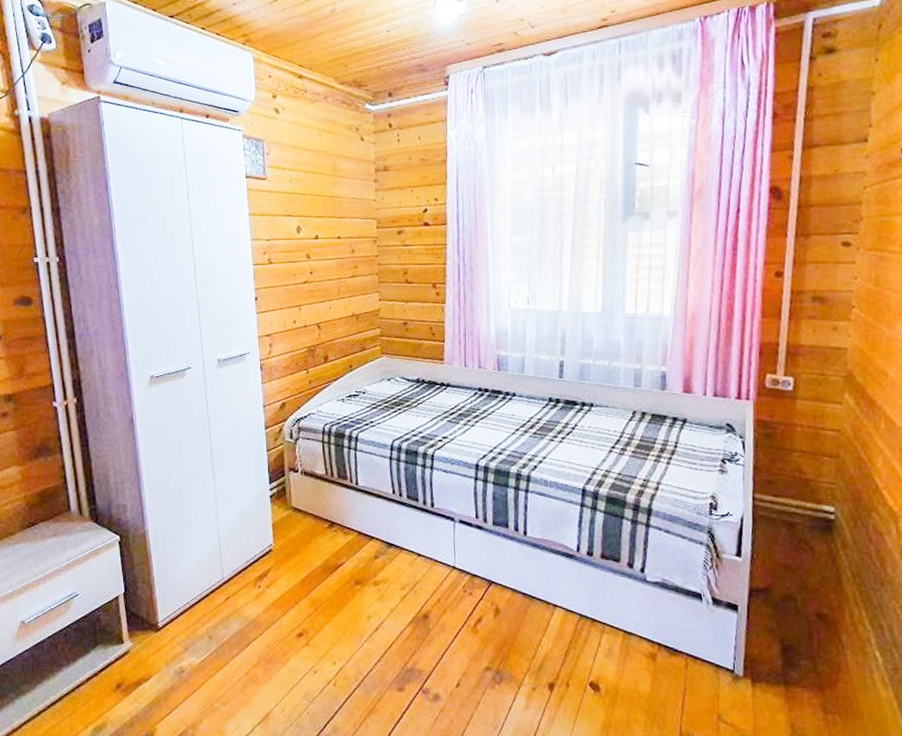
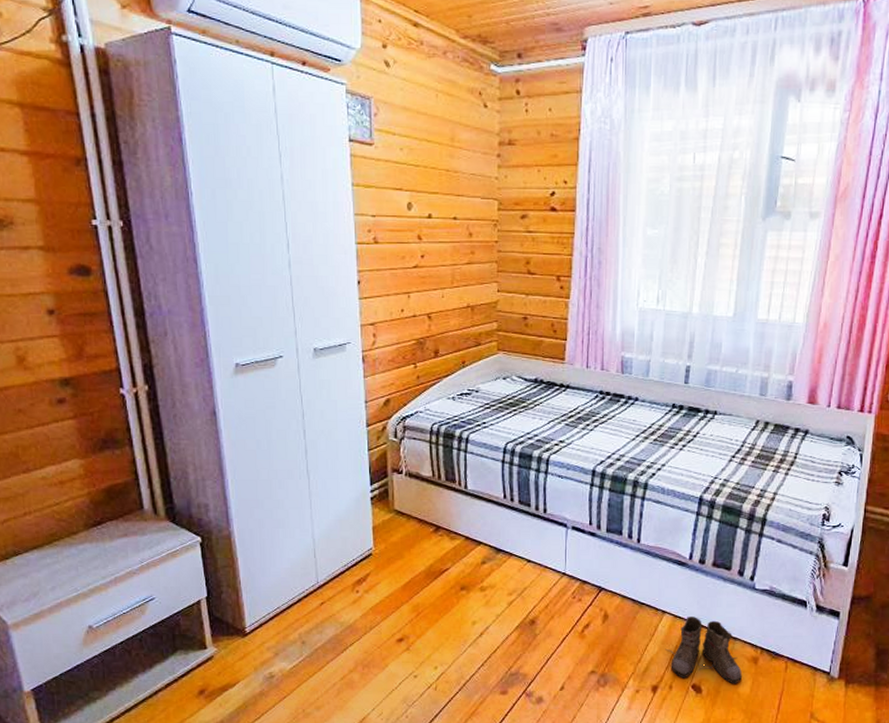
boots: none [559,611,641,682] -> present [665,617,742,684]

